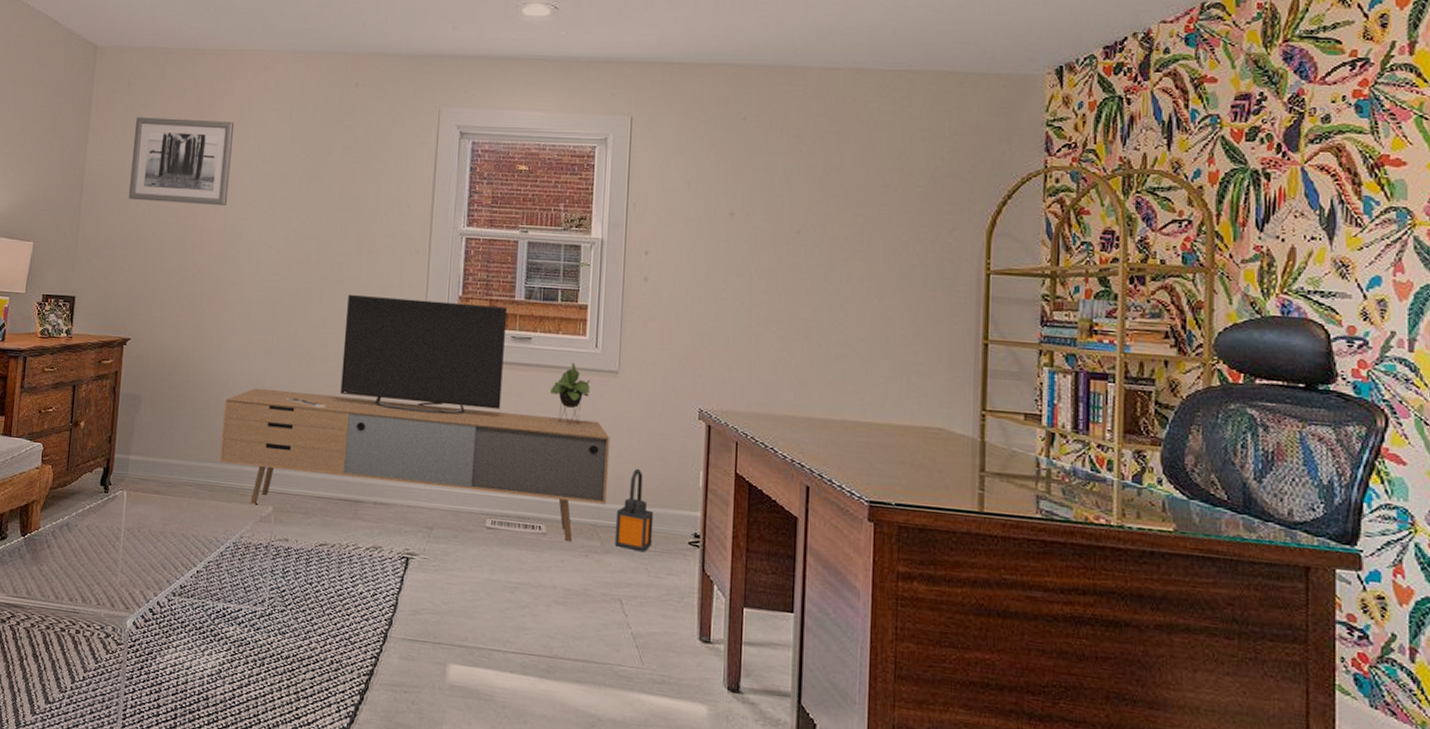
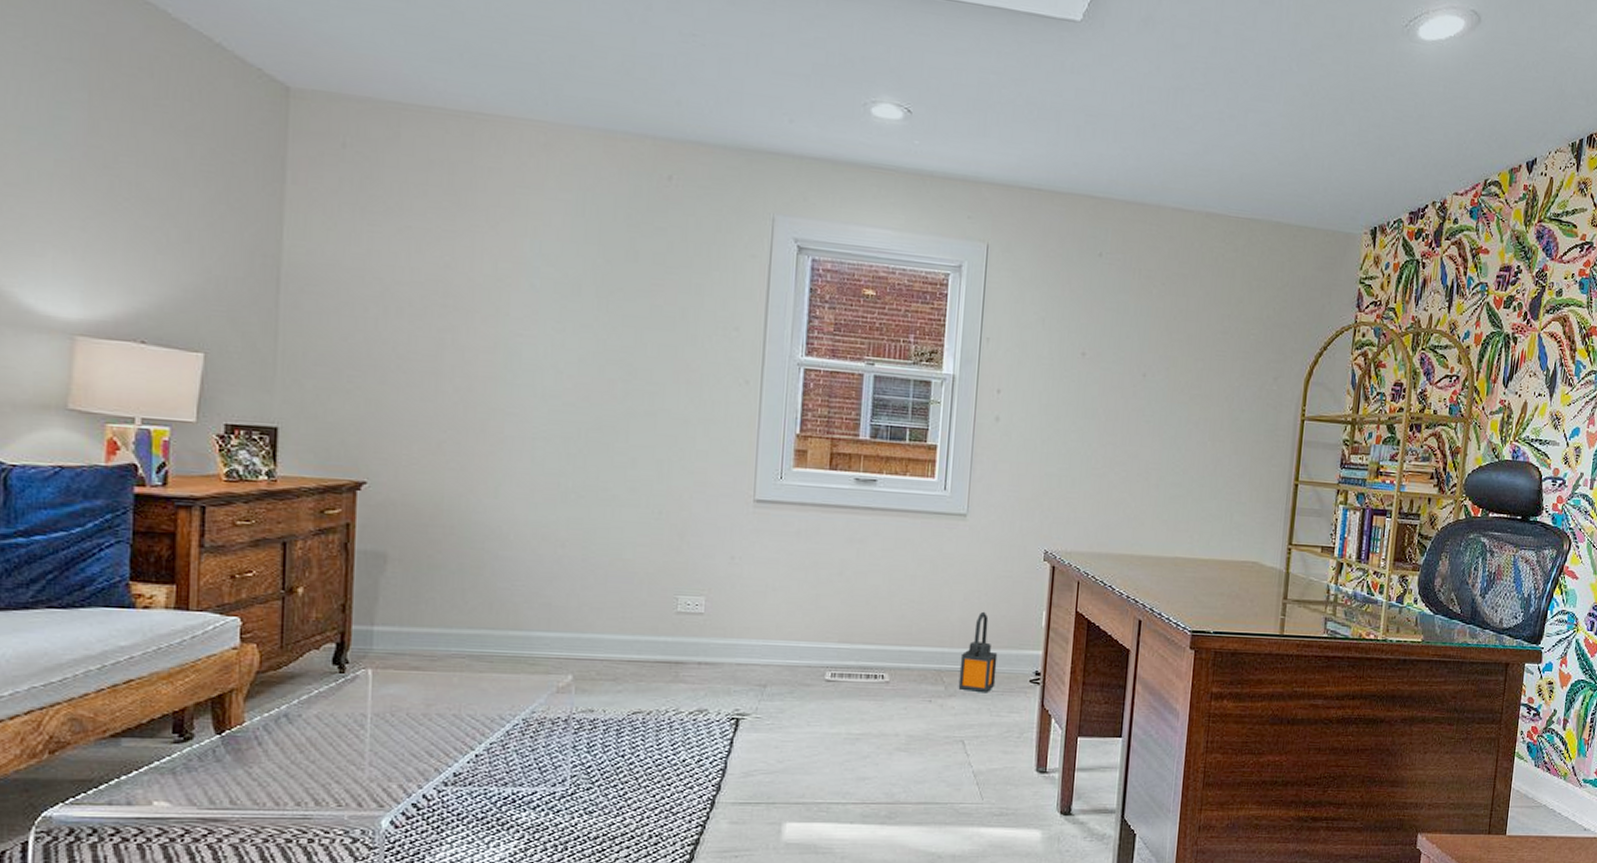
wall art: present [129,117,234,207] -> none [353,192,504,318]
media console: present [219,294,611,542] -> none [500,429,957,689]

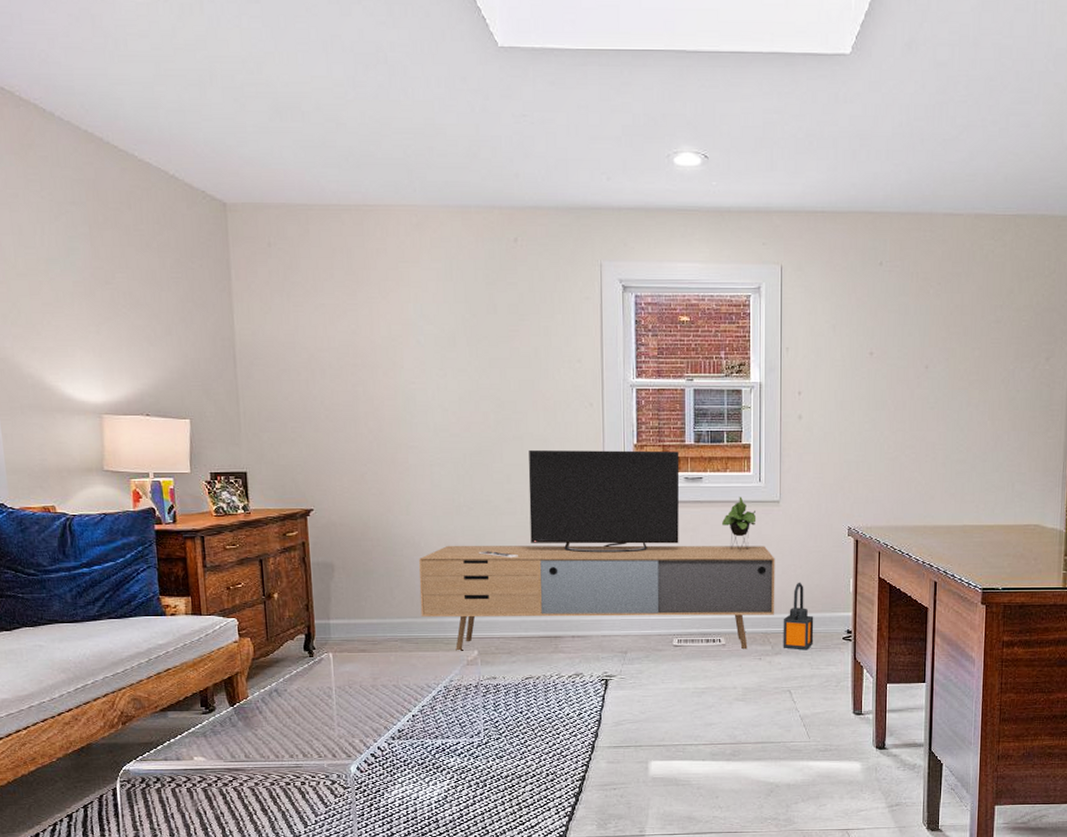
media console: none [500,429,957,689] -> present [419,449,775,651]

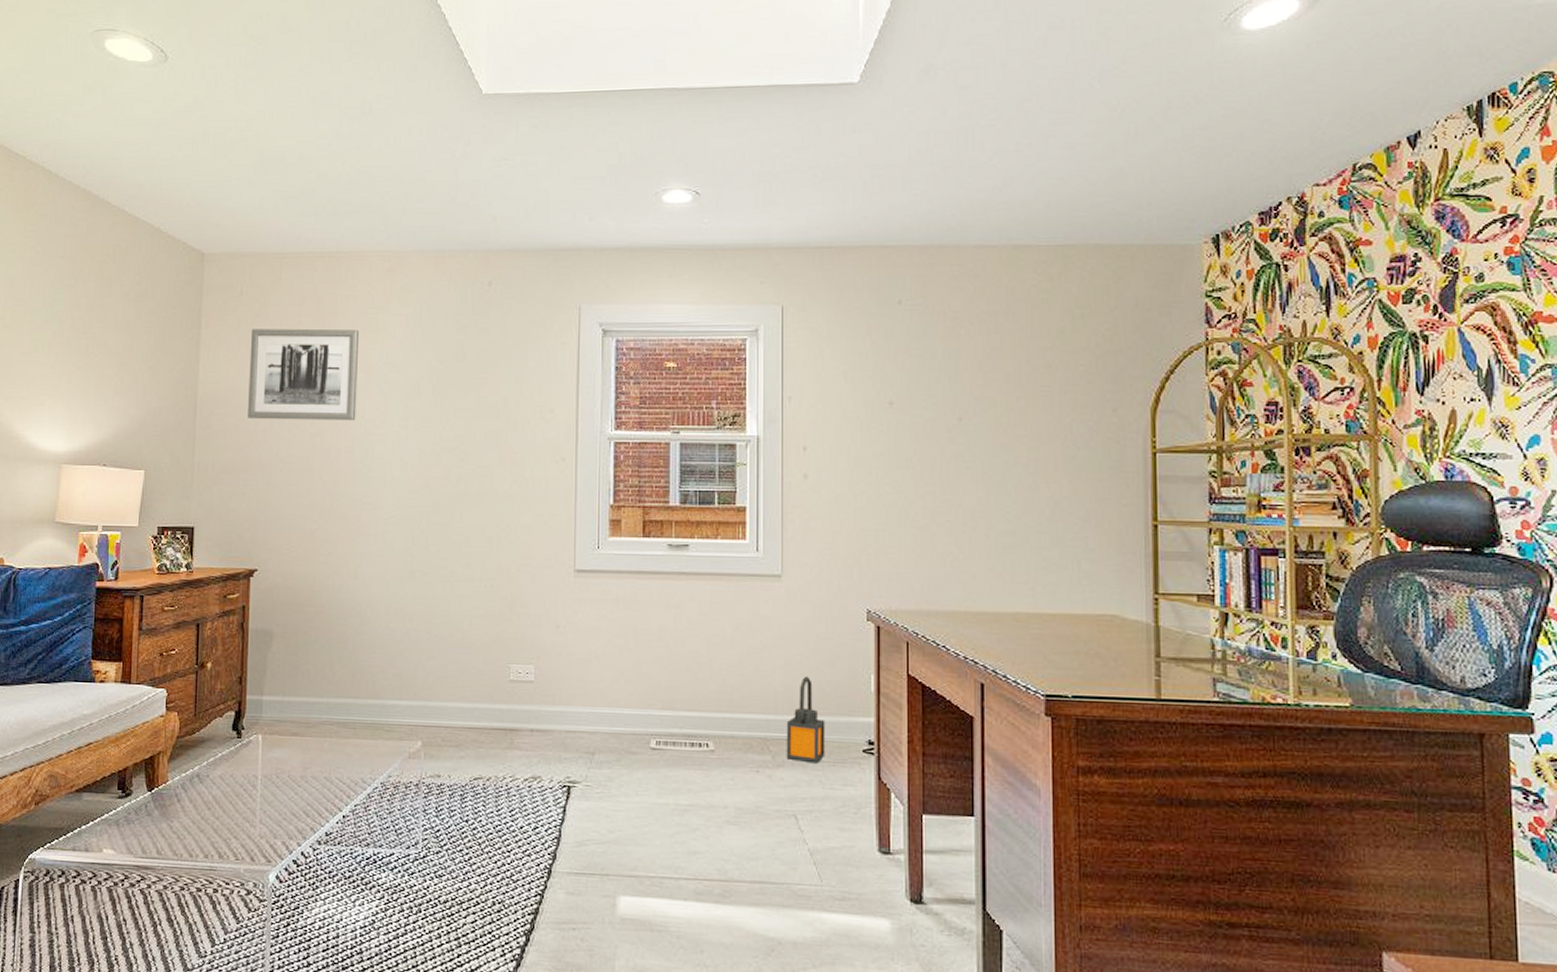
wall art: none [283,281,396,371] -> present [248,328,358,421]
media console: present [419,449,775,651] -> none [361,508,777,759]

